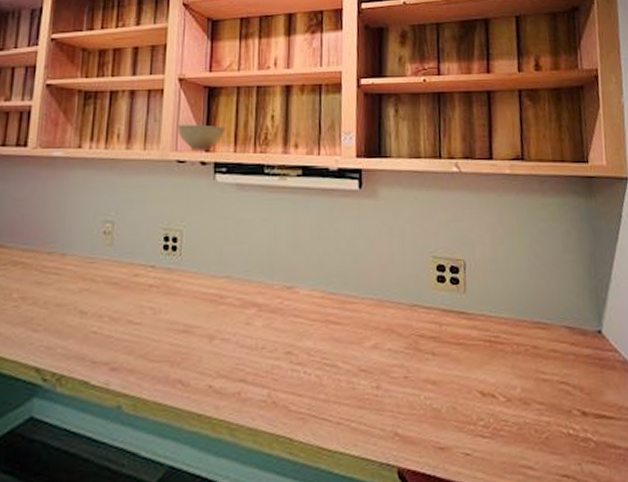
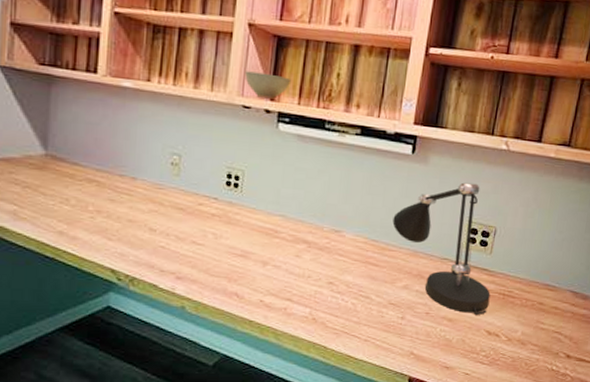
desk lamp: none [349,213,476,373] -> present [392,182,491,316]

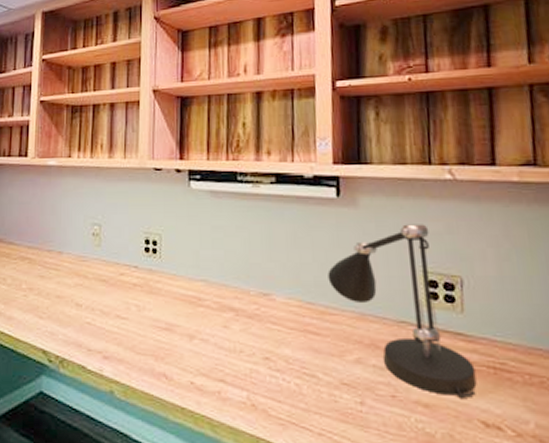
bowl: present [245,71,292,101] -> none [154,133,198,160]

